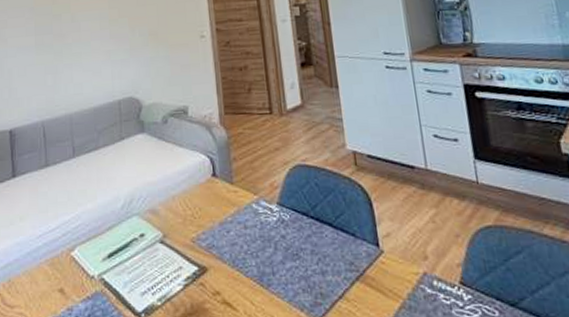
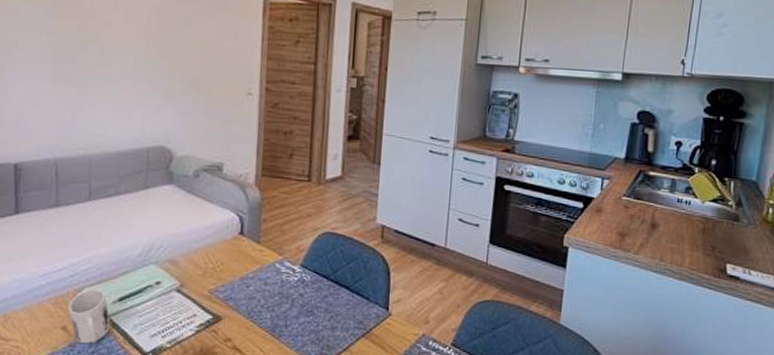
mug: none [63,247,104,307] -> present [68,289,111,344]

